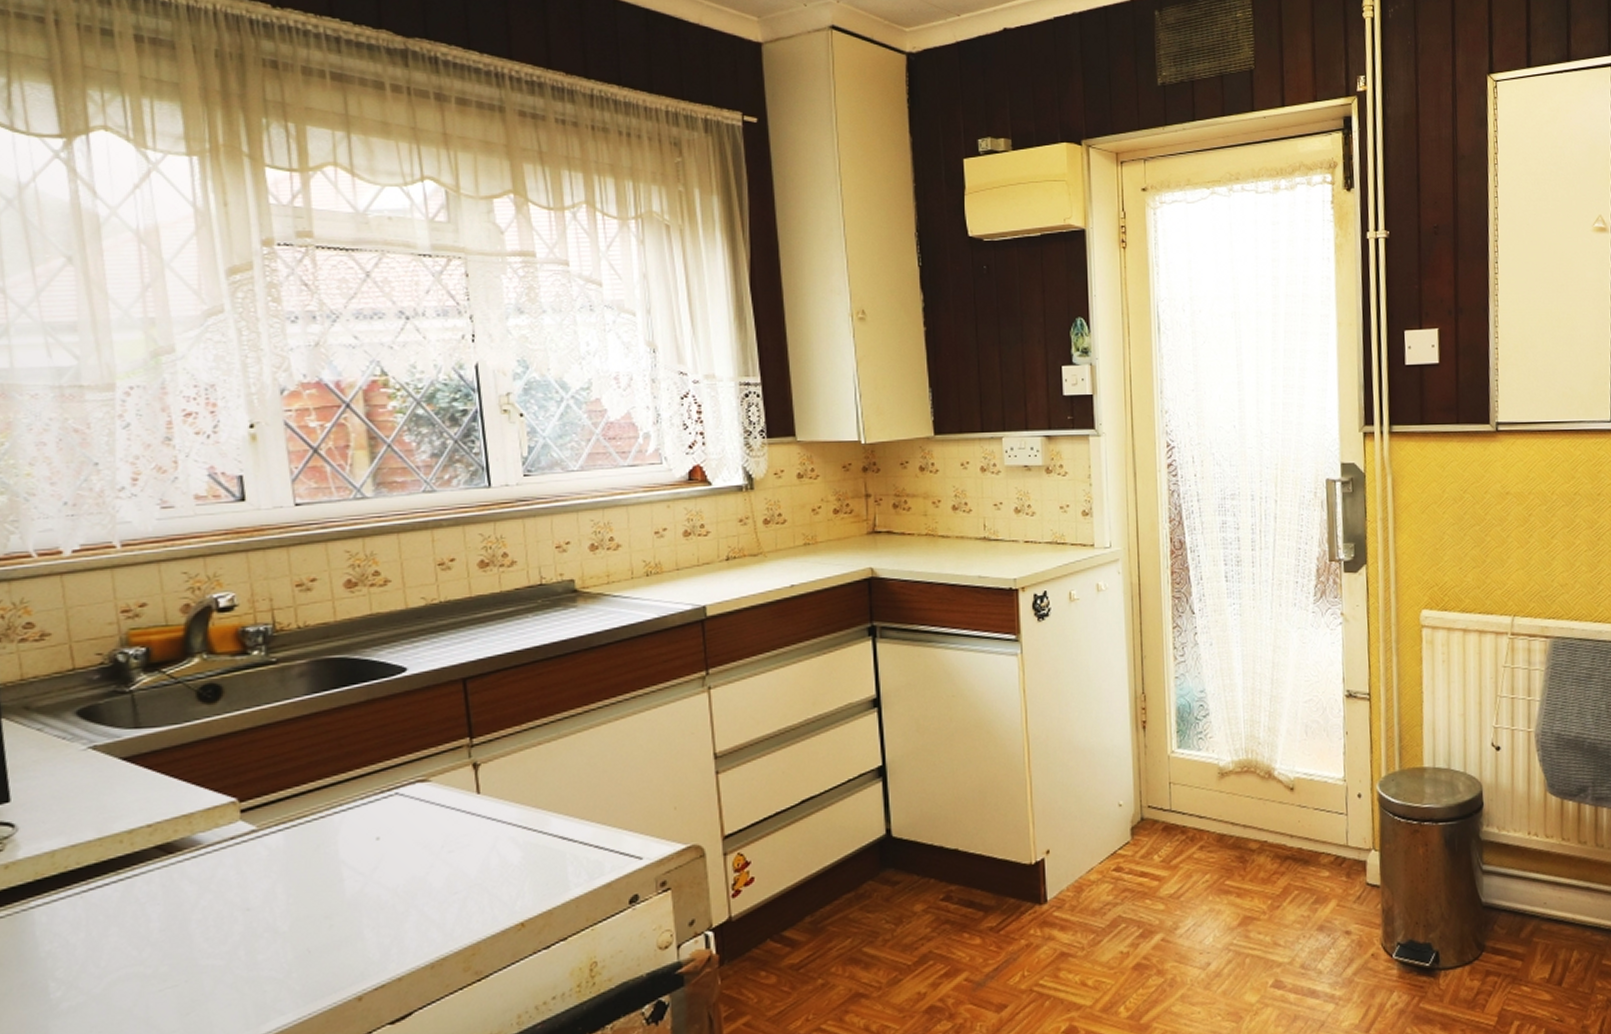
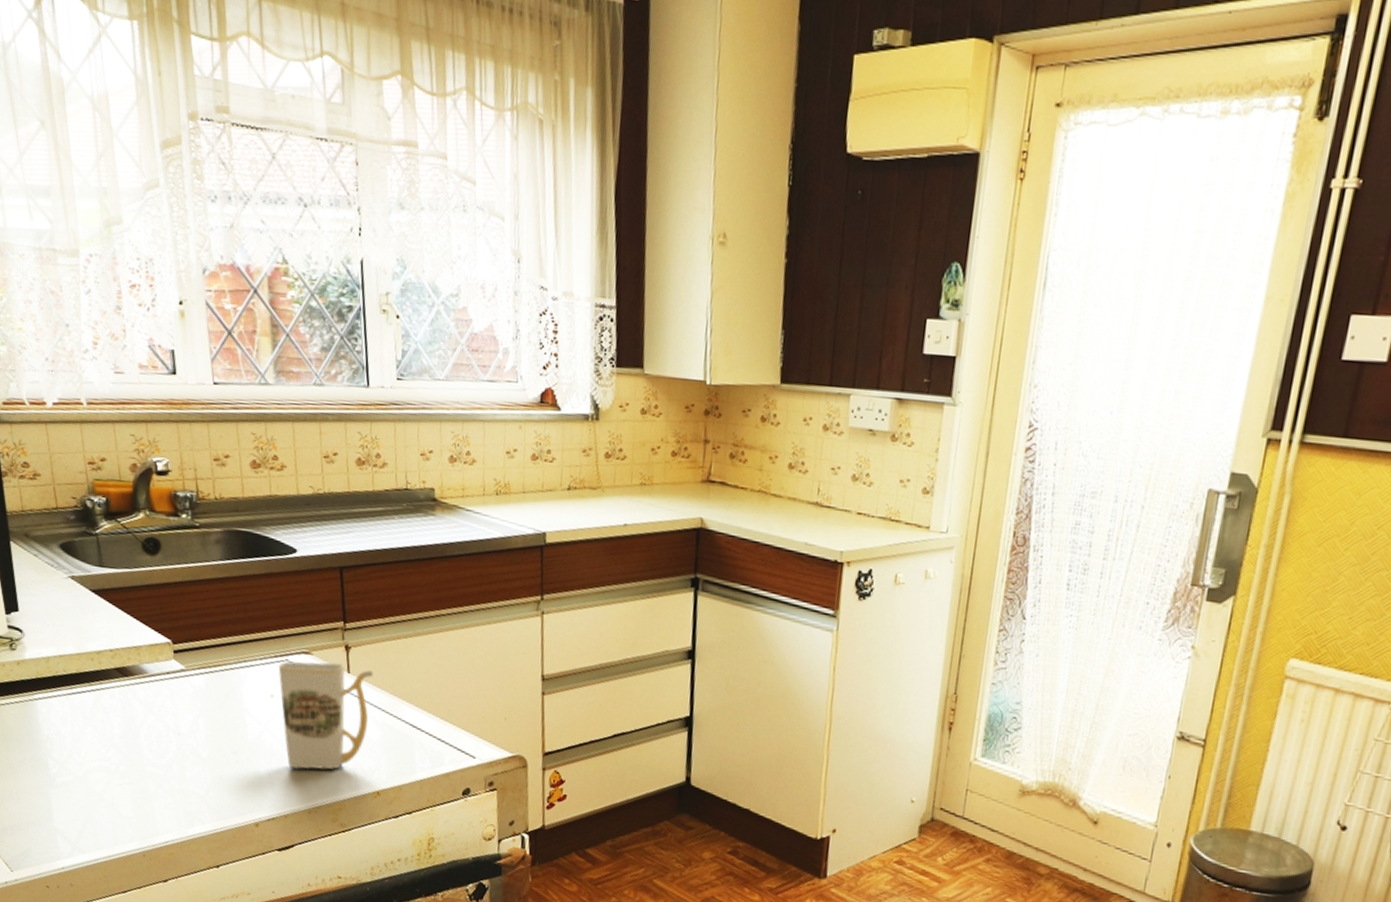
invalid cup: none [385,785,510,919] -> present [278,661,374,770]

